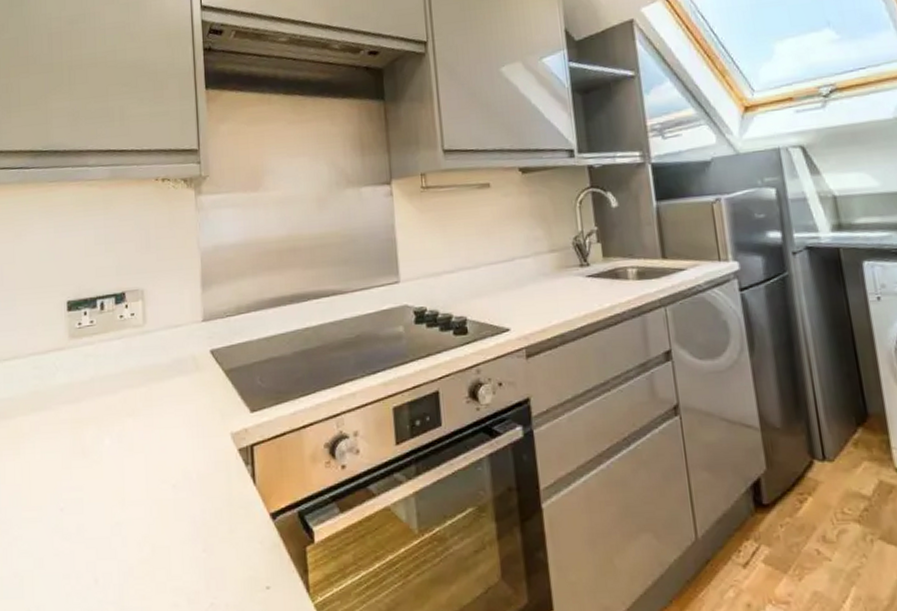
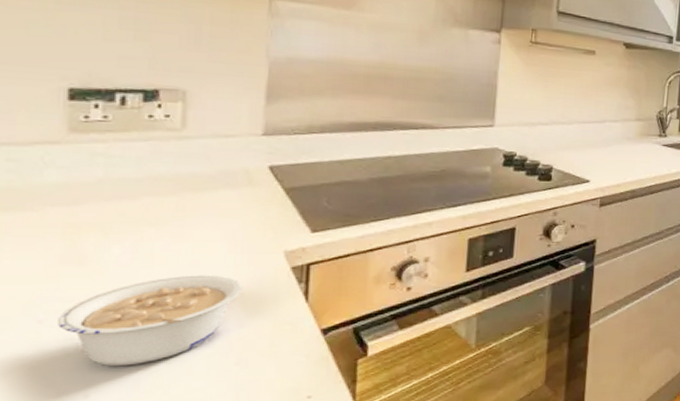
legume: none [73,460,202,553] -> present [58,275,243,367]

